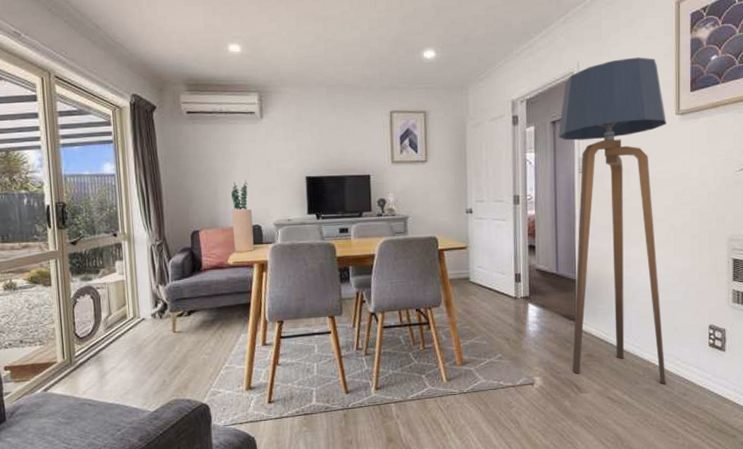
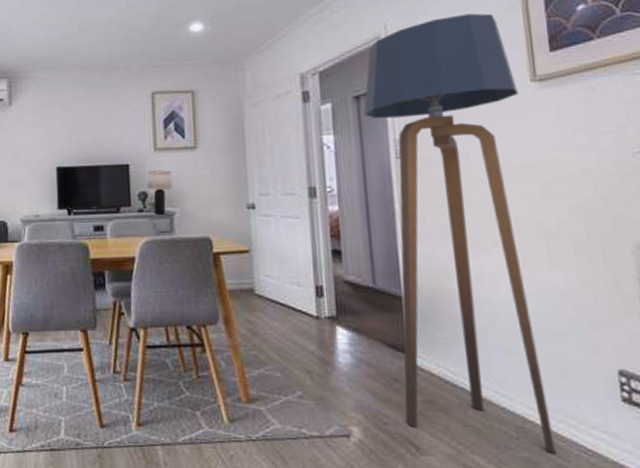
table lamp: none [385,180,407,219] -> present [147,170,173,215]

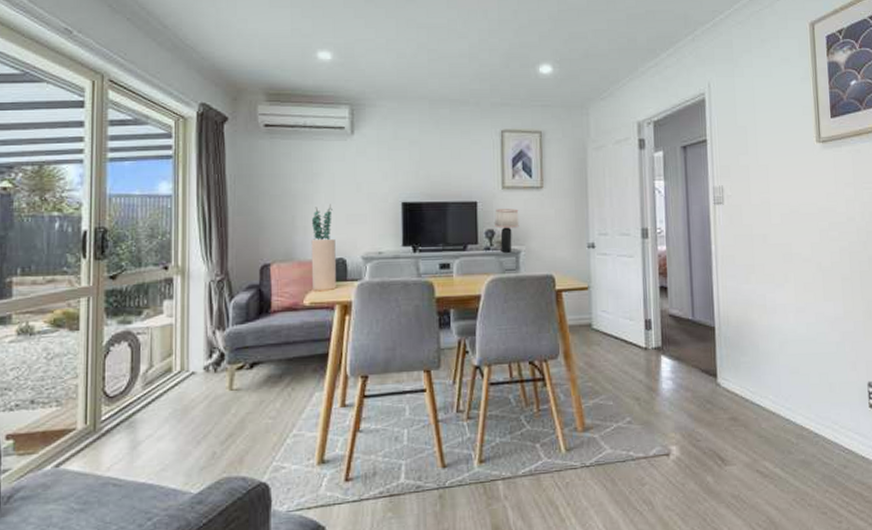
floor lamp: present [364,13,556,455] -> none [690,80,824,455]

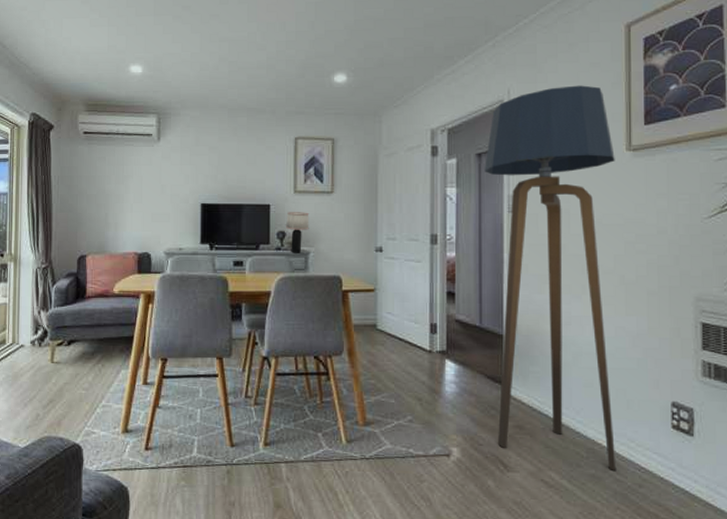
vase: present [311,204,336,292] -> none [120,203,142,282]
floor lamp: none [690,80,824,455] -> present [484,85,617,472]

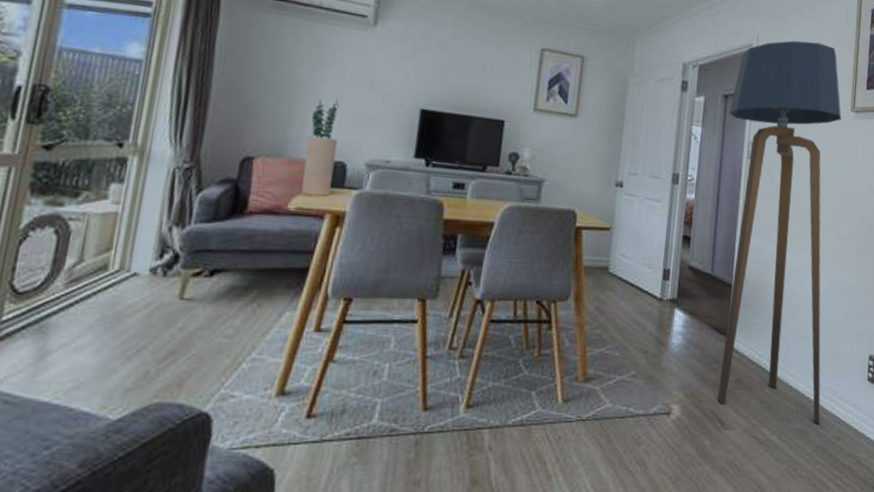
vase: none [120,203,142,282] -> present [300,99,339,197]
table lamp: present [286,212,309,253] -> none [520,131,549,181]

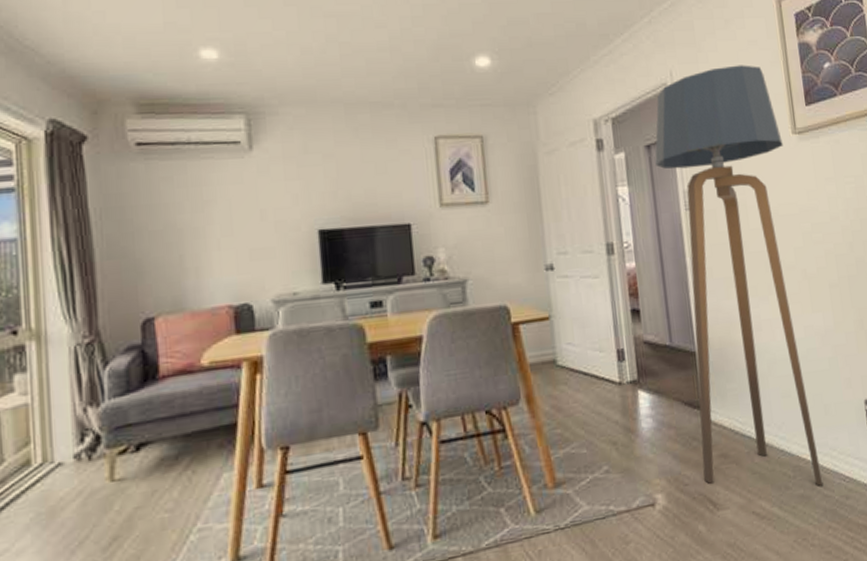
vase: present [300,99,339,197] -> none [206,237,242,348]

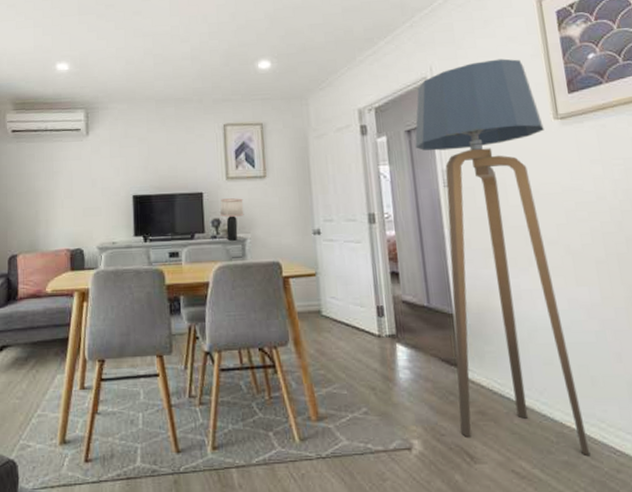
table lamp: none [433,229,464,283] -> present [220,198,244,241]

